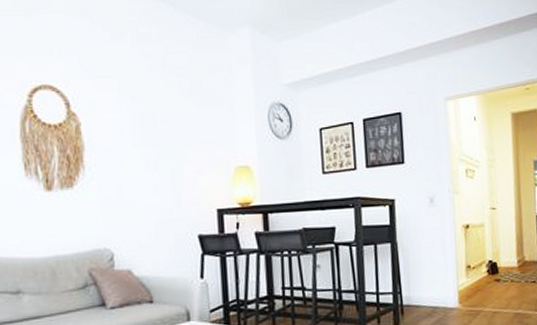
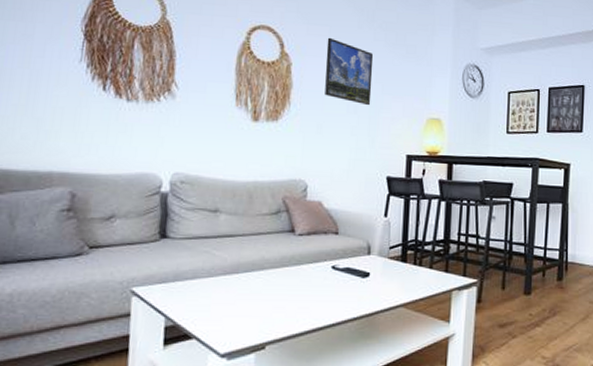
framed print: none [116,90,172,161] -> present [325,37,374,106]

